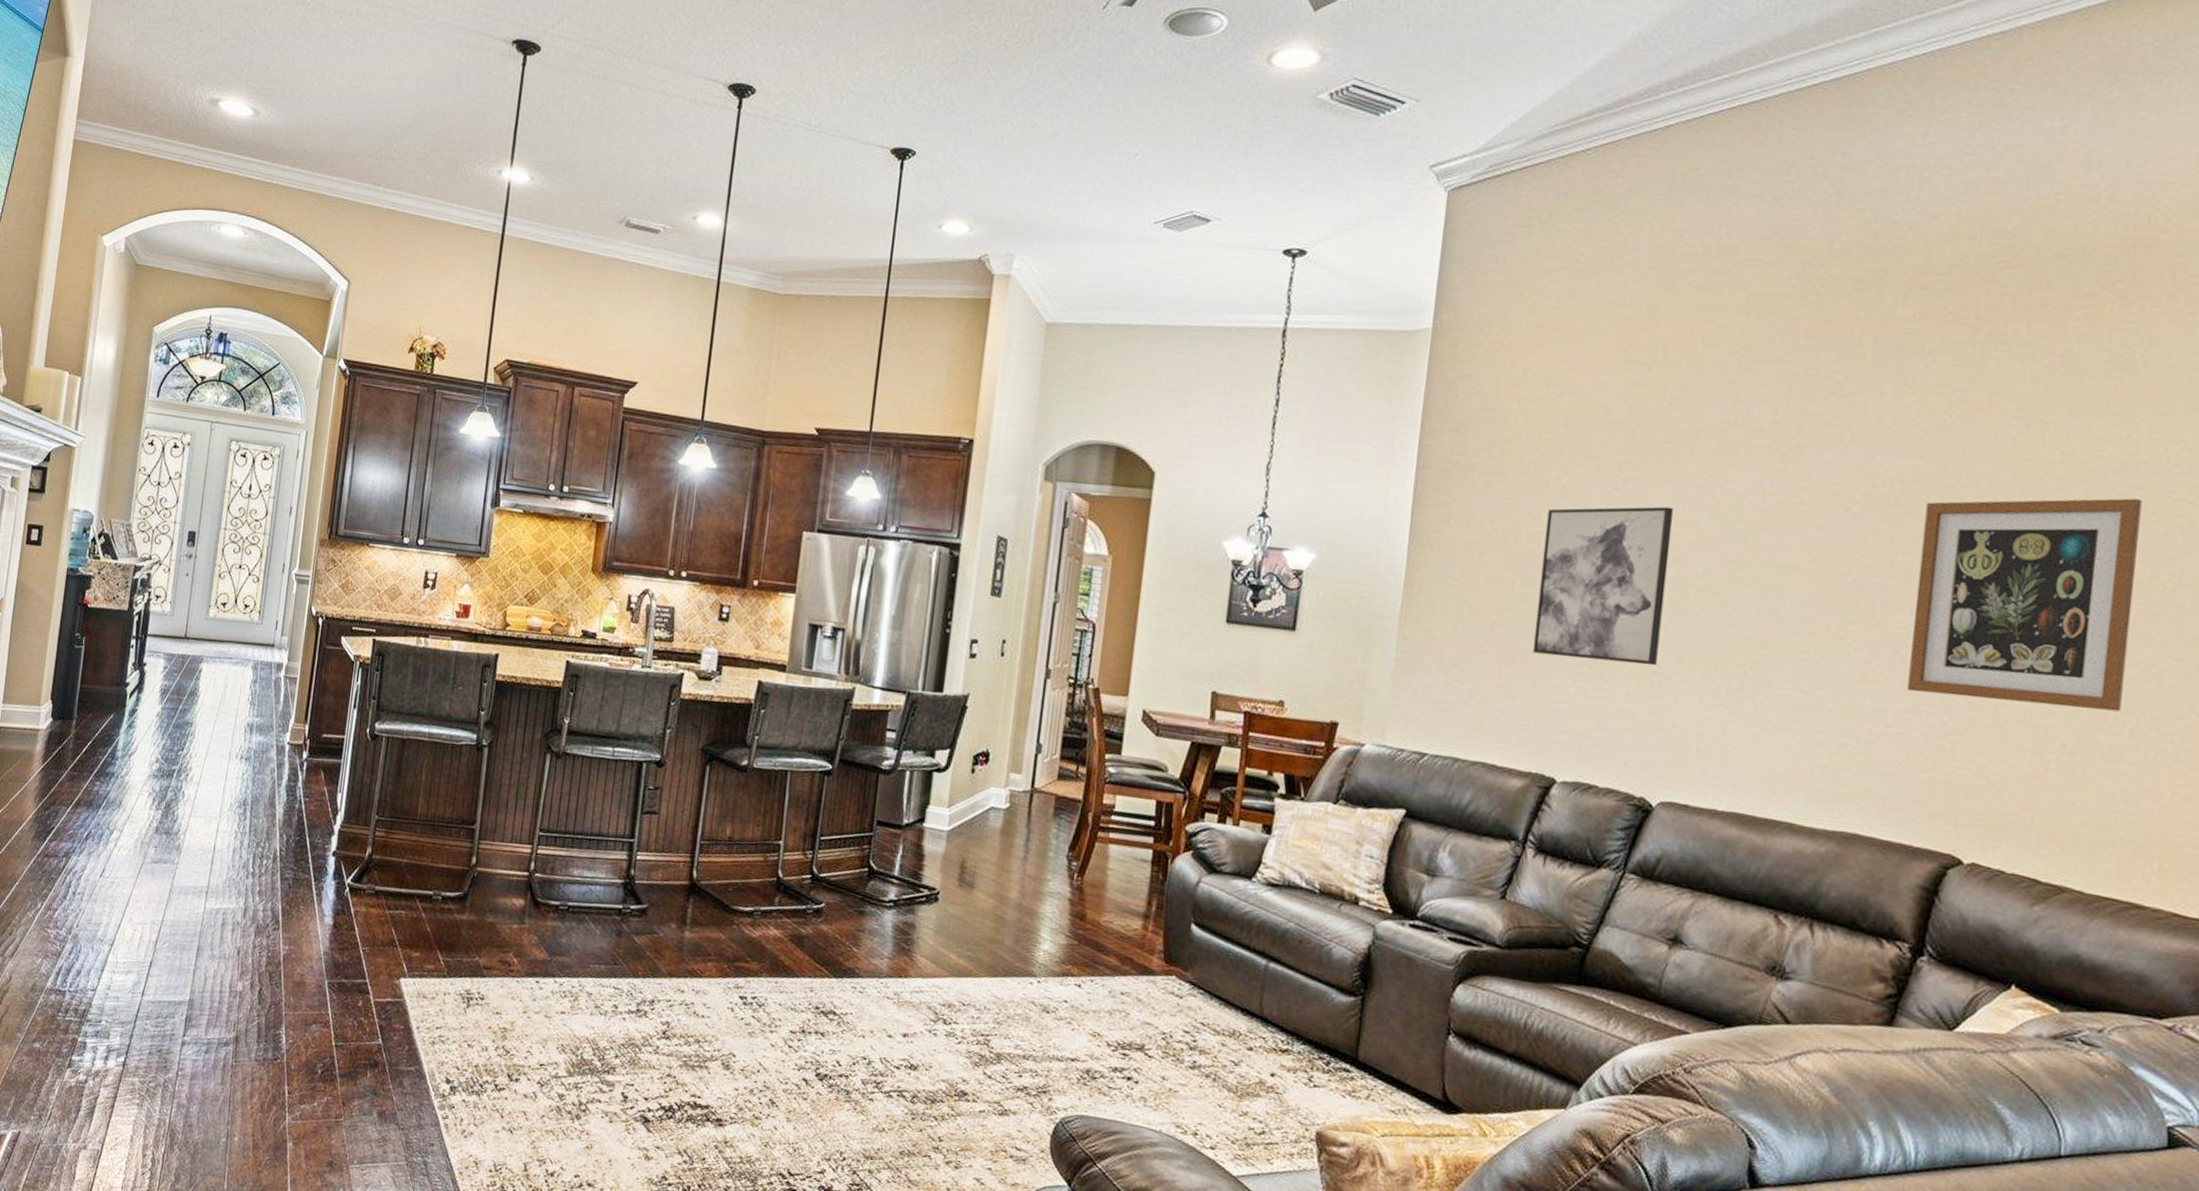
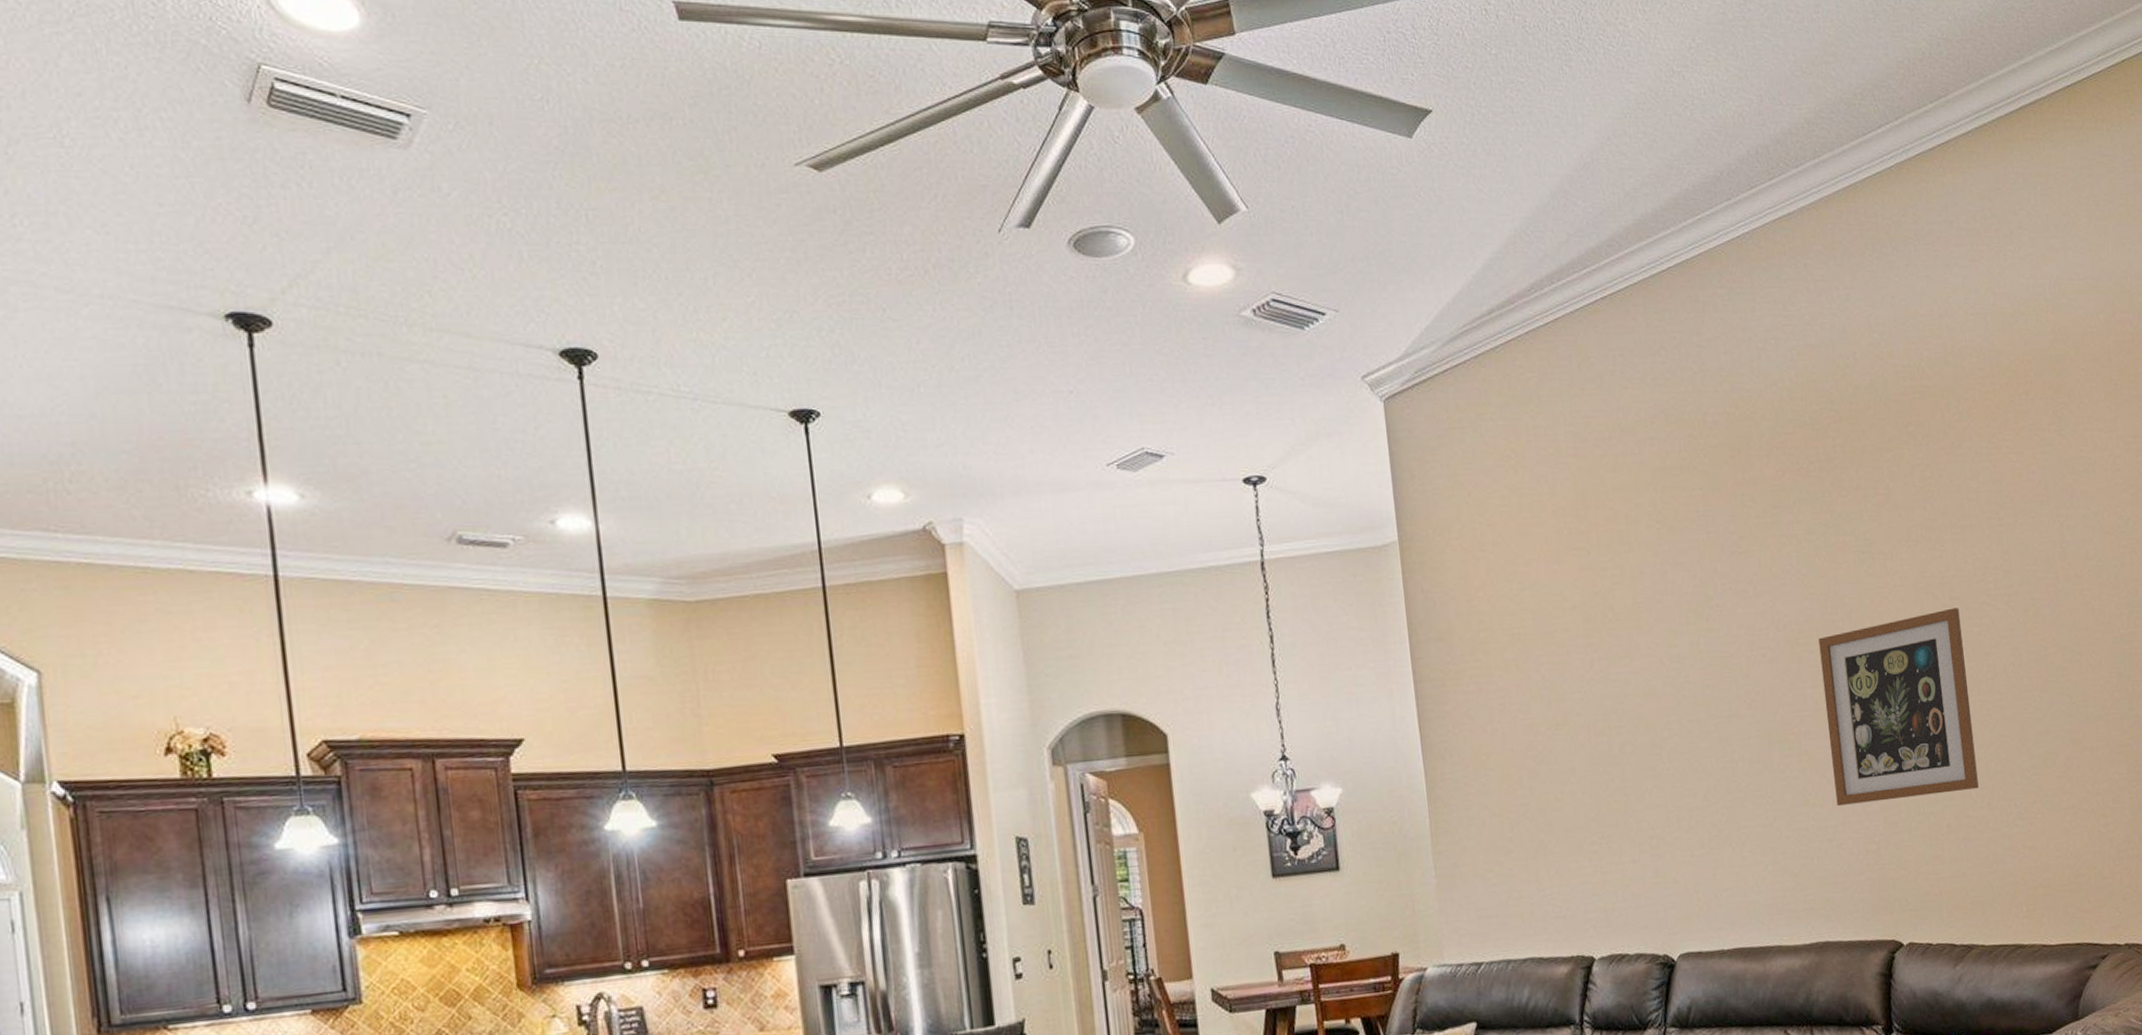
wall art: present [1532,506,1674,666] -> none [1535,680,1651,842]

